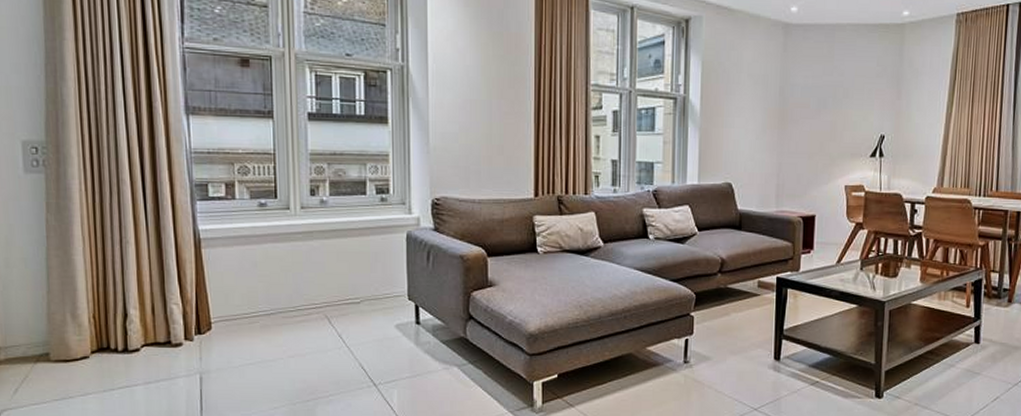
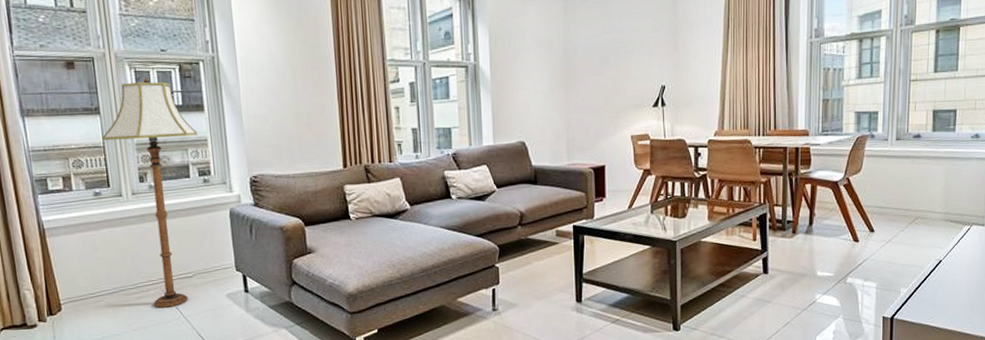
floor lamp: none [273,81,379,334] -> present [102,76,198,308]

